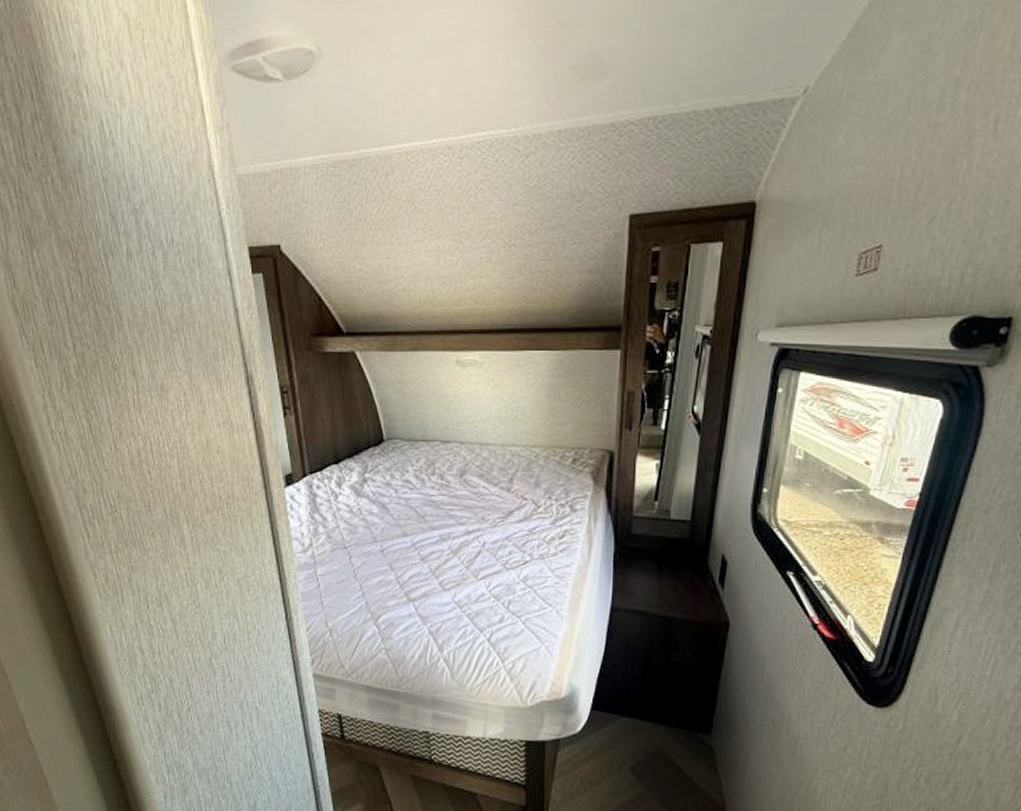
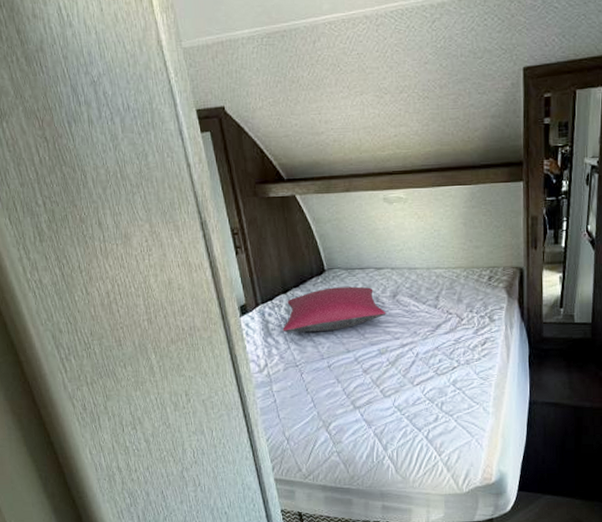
pillow: none [332,460,451,510] -> present [282,286,386,332]

